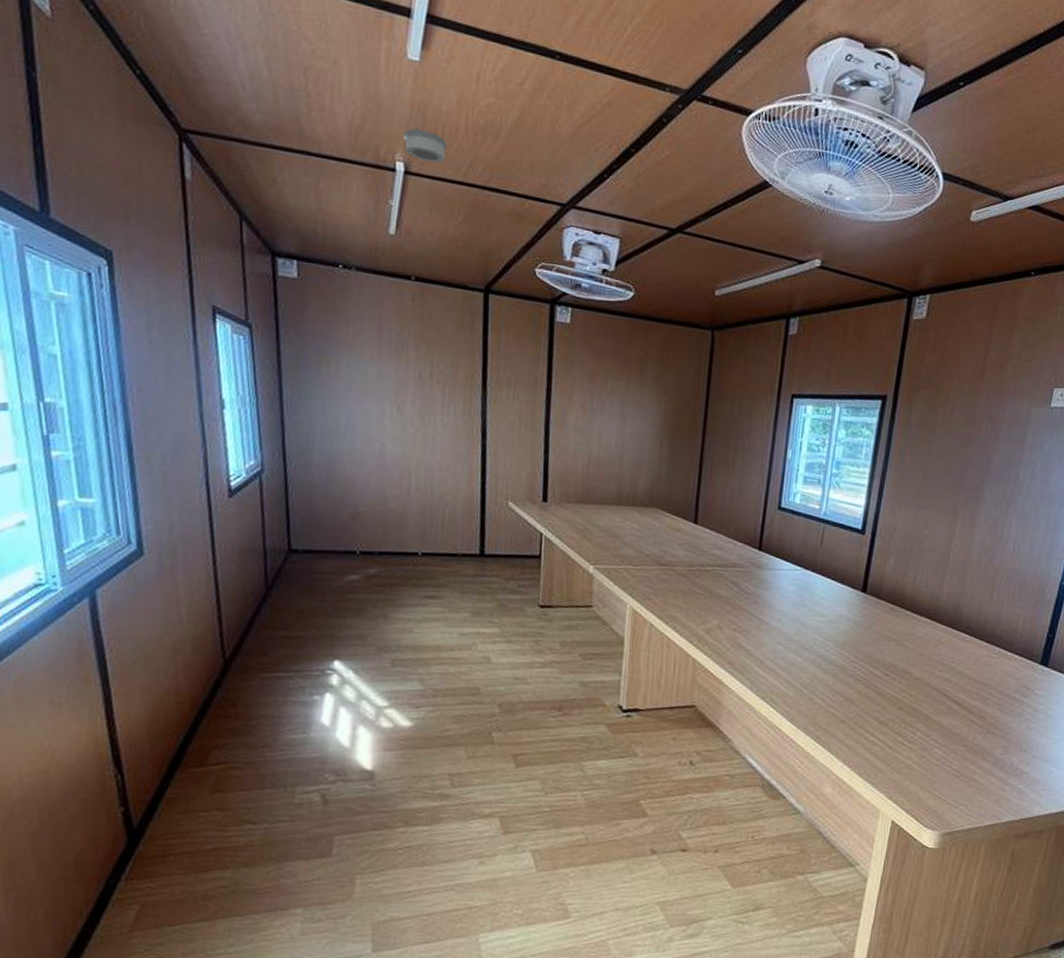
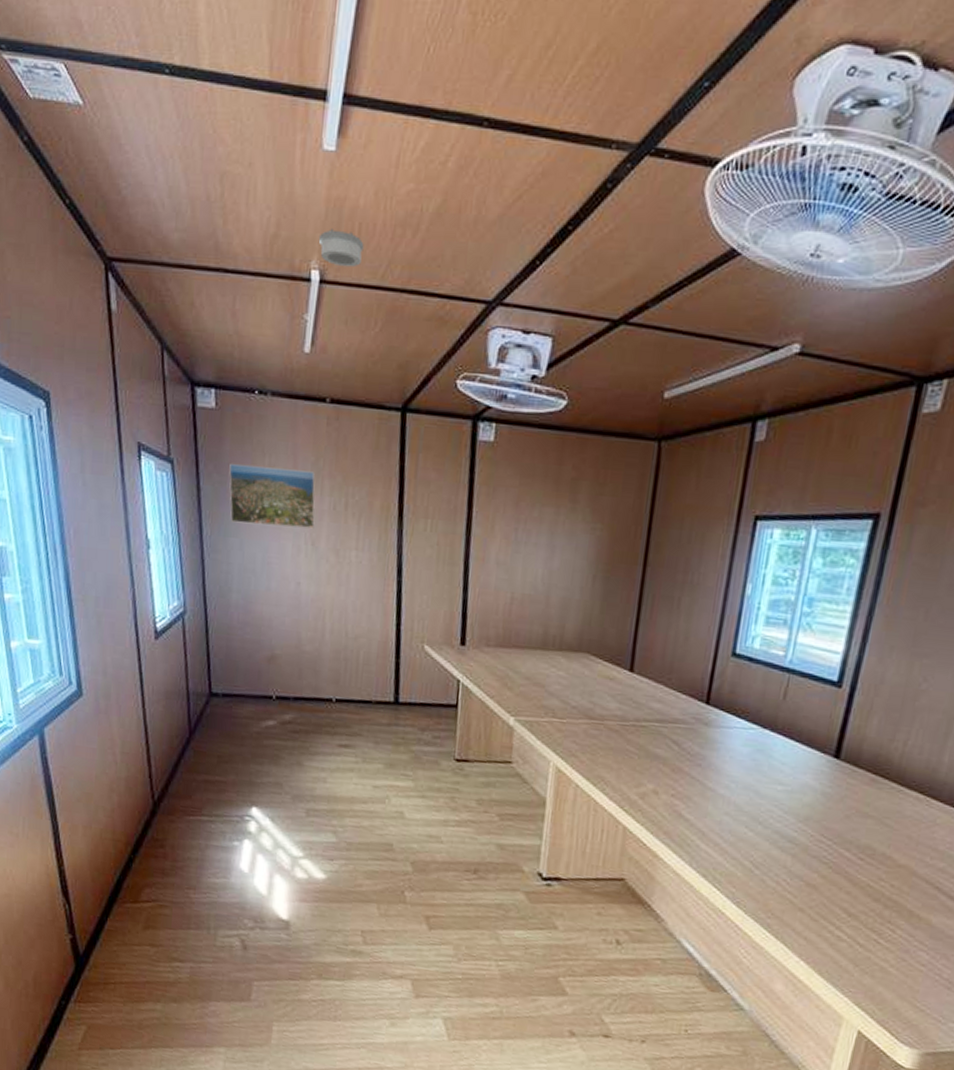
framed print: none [311,331,400,394] -> present [229,464,315,529]

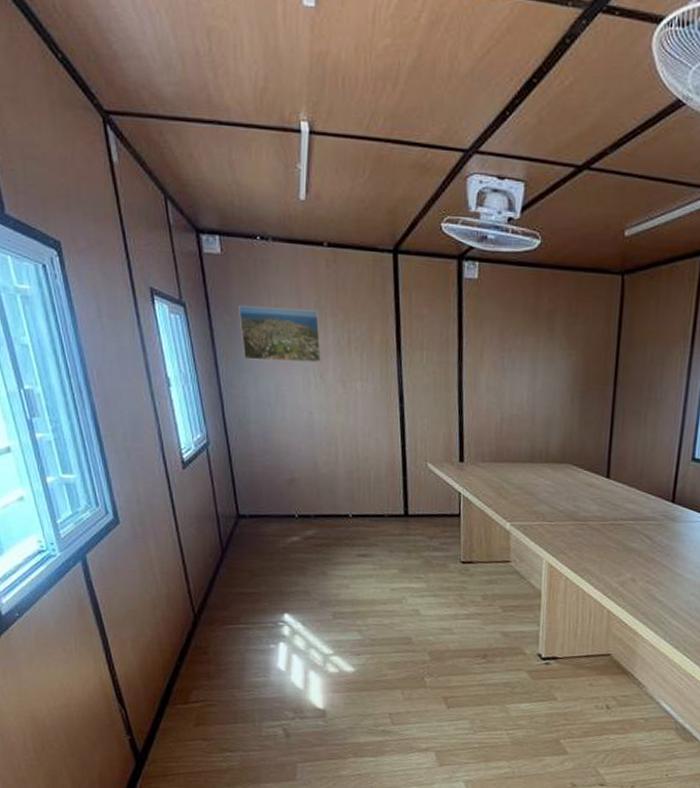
smoke detector: present [318,229,364,268] -> none [305,82,348,119]

